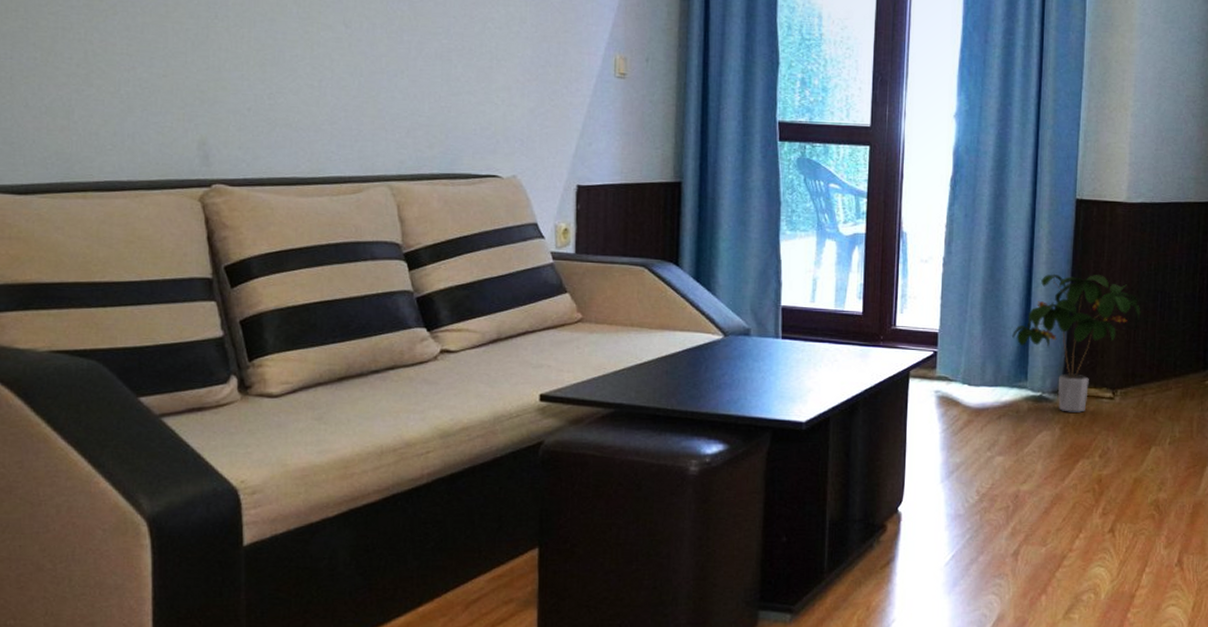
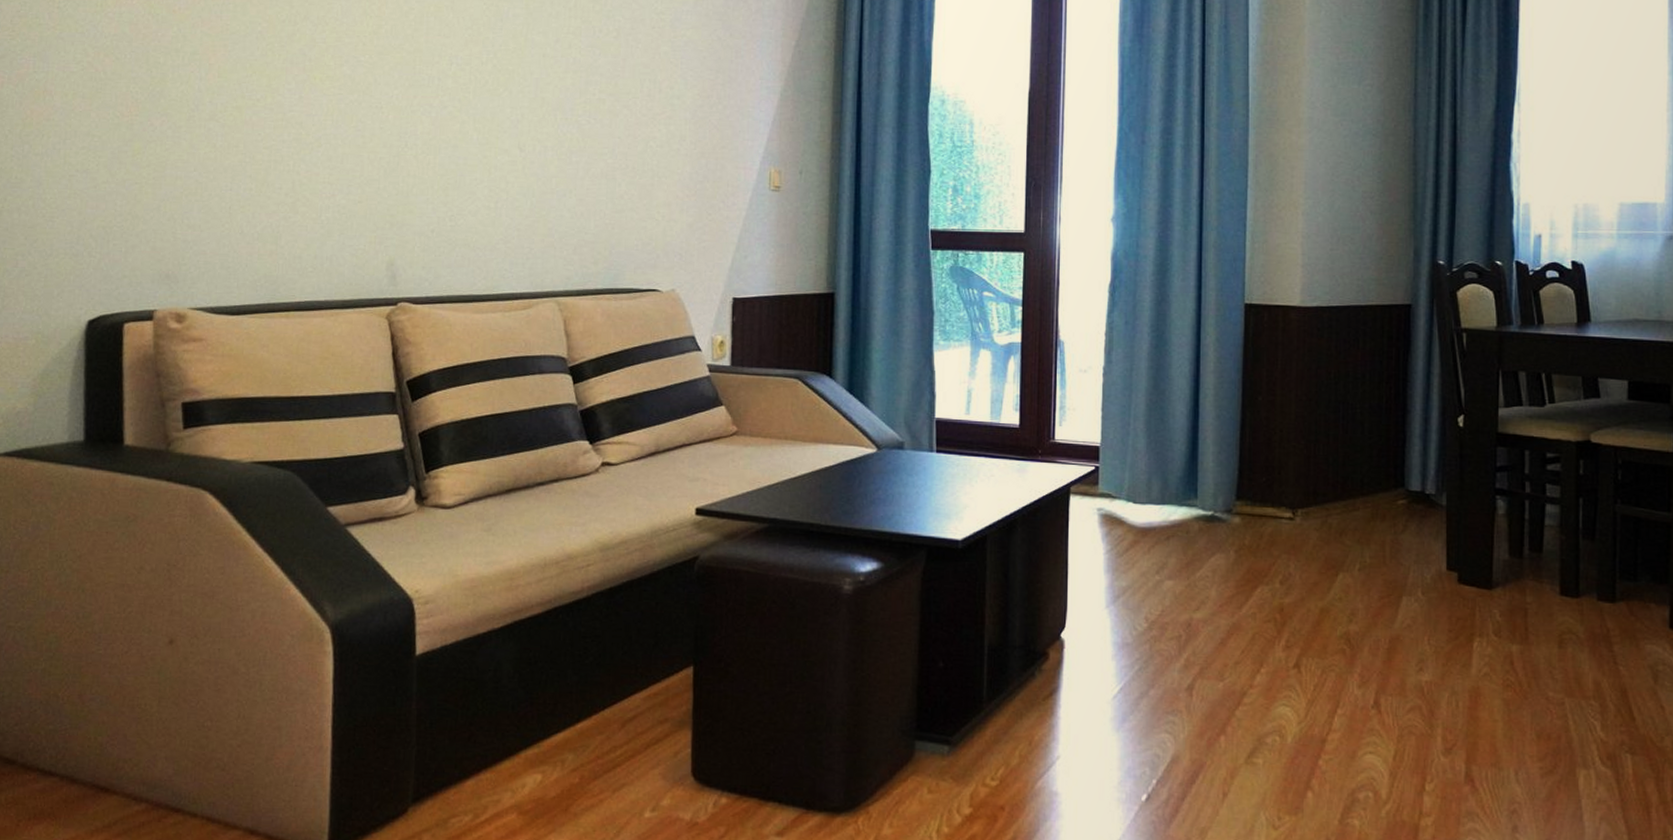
potted plant: present [1012,273,1141,413] -> none [1179,383,1321,534]

